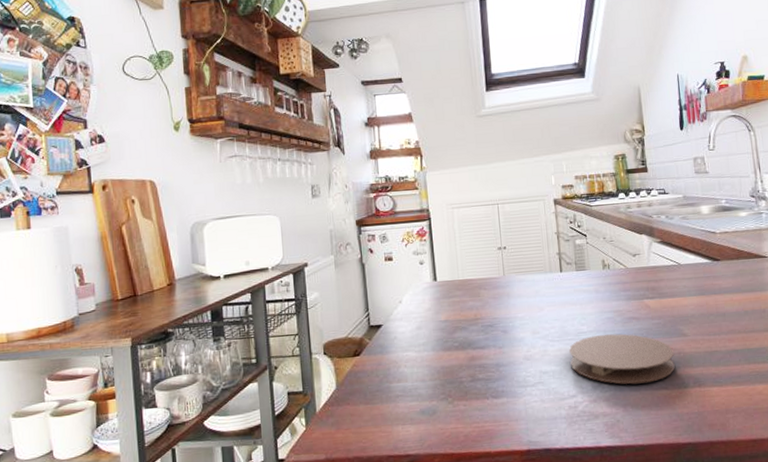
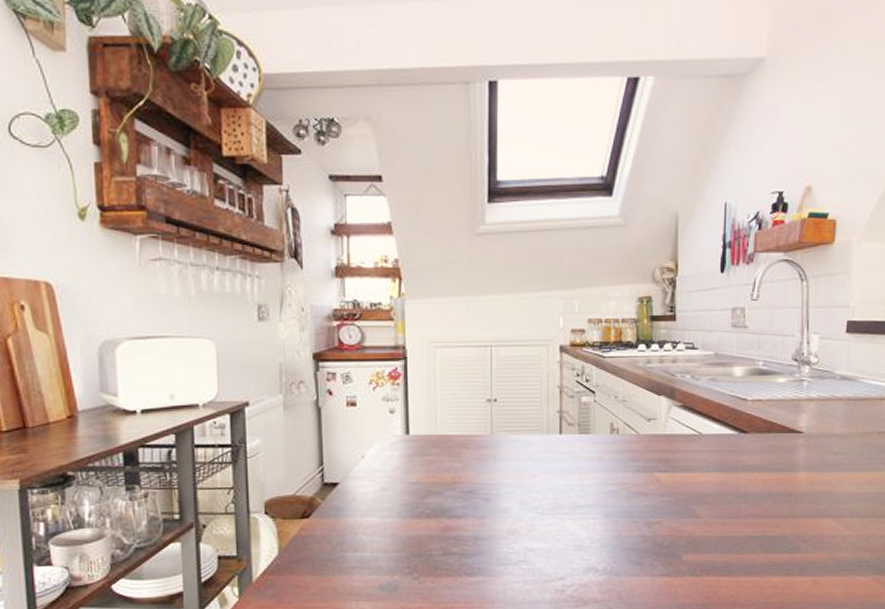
coaster: present [569,333,675,384] -> none [562,510,682,569]

